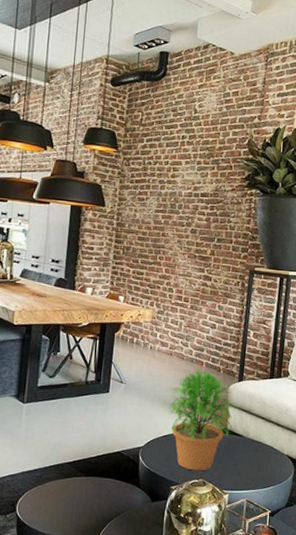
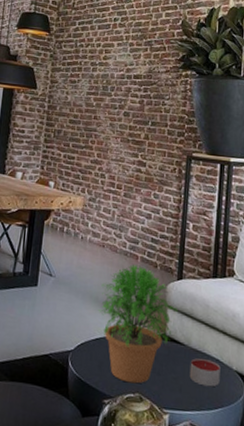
candle: none [247,446,274,470] -> present [189,357,221,387]

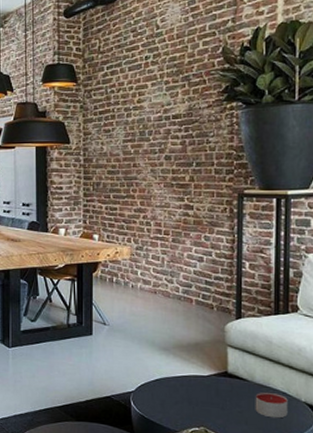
potted plant: present [98,264,178,384] -> none [155,308,238,419]

